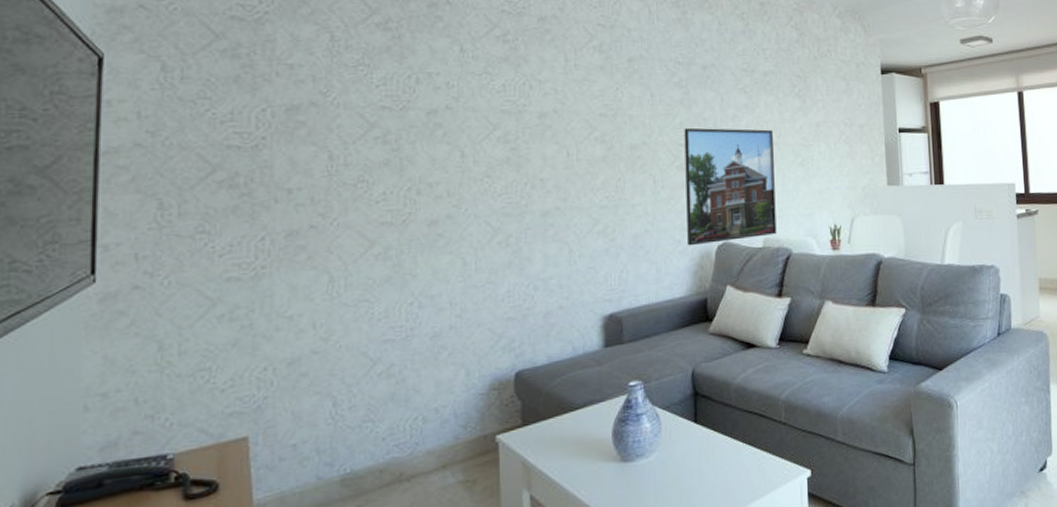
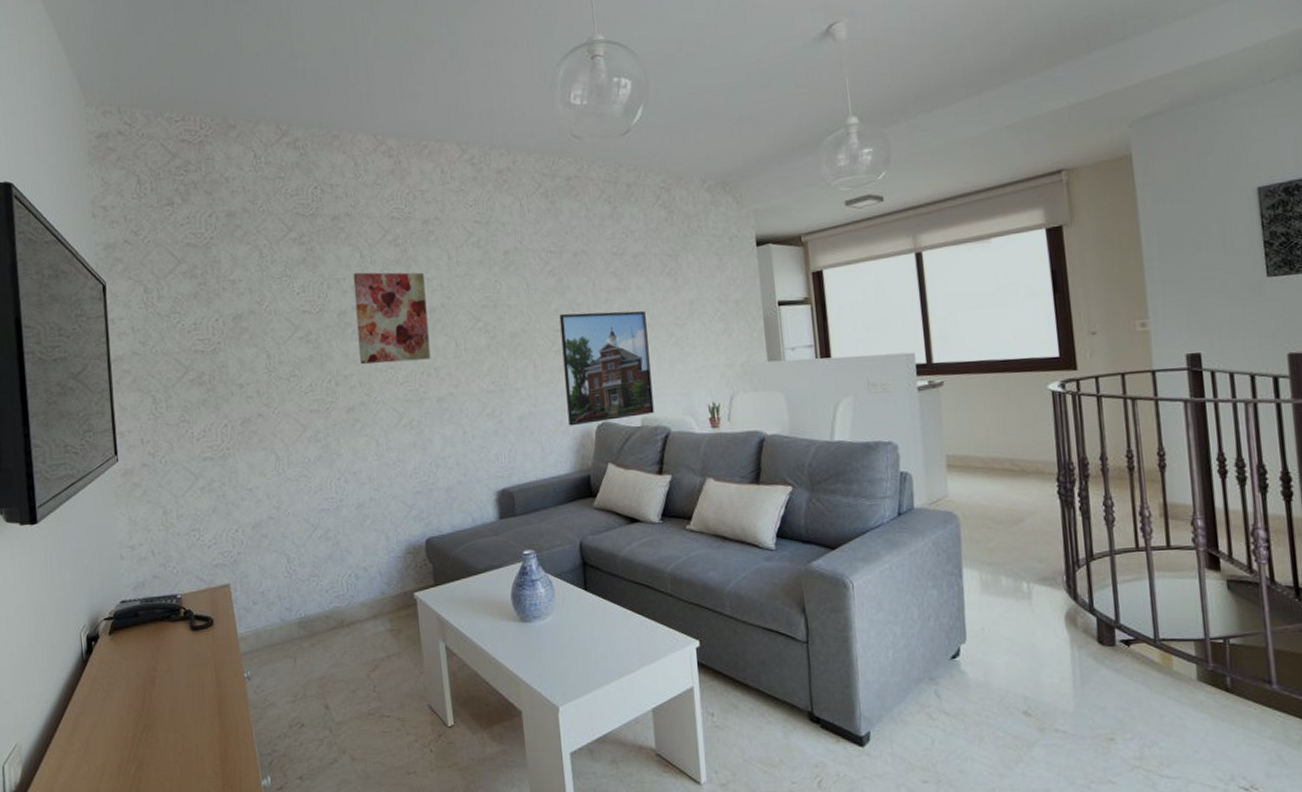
wall art: none [449,68,537,172] -> present [353,272,431,364]

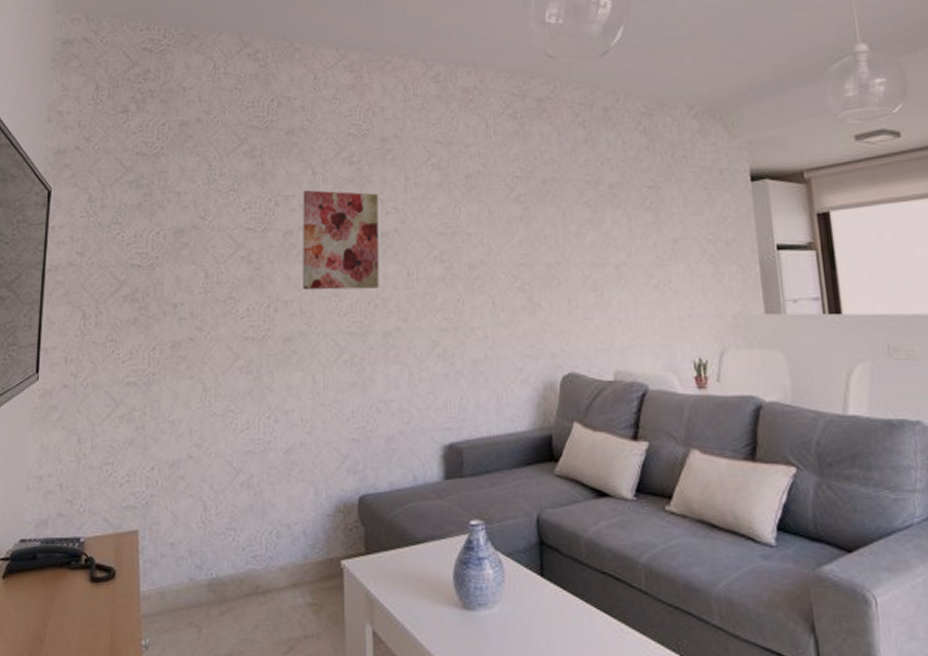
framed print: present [559,310,654,426] -> none [524,246,630,375]

